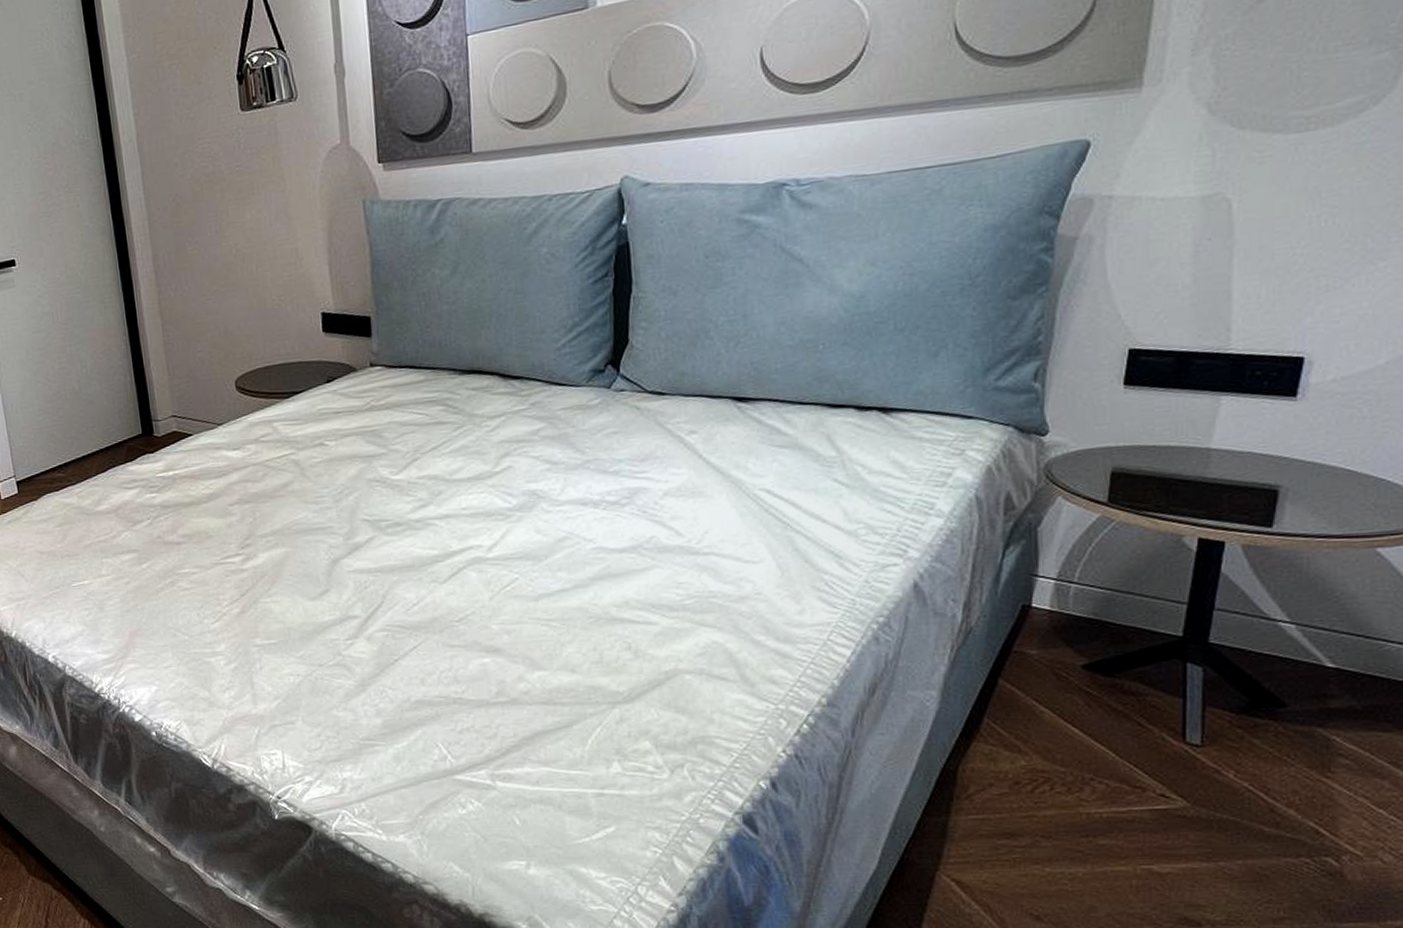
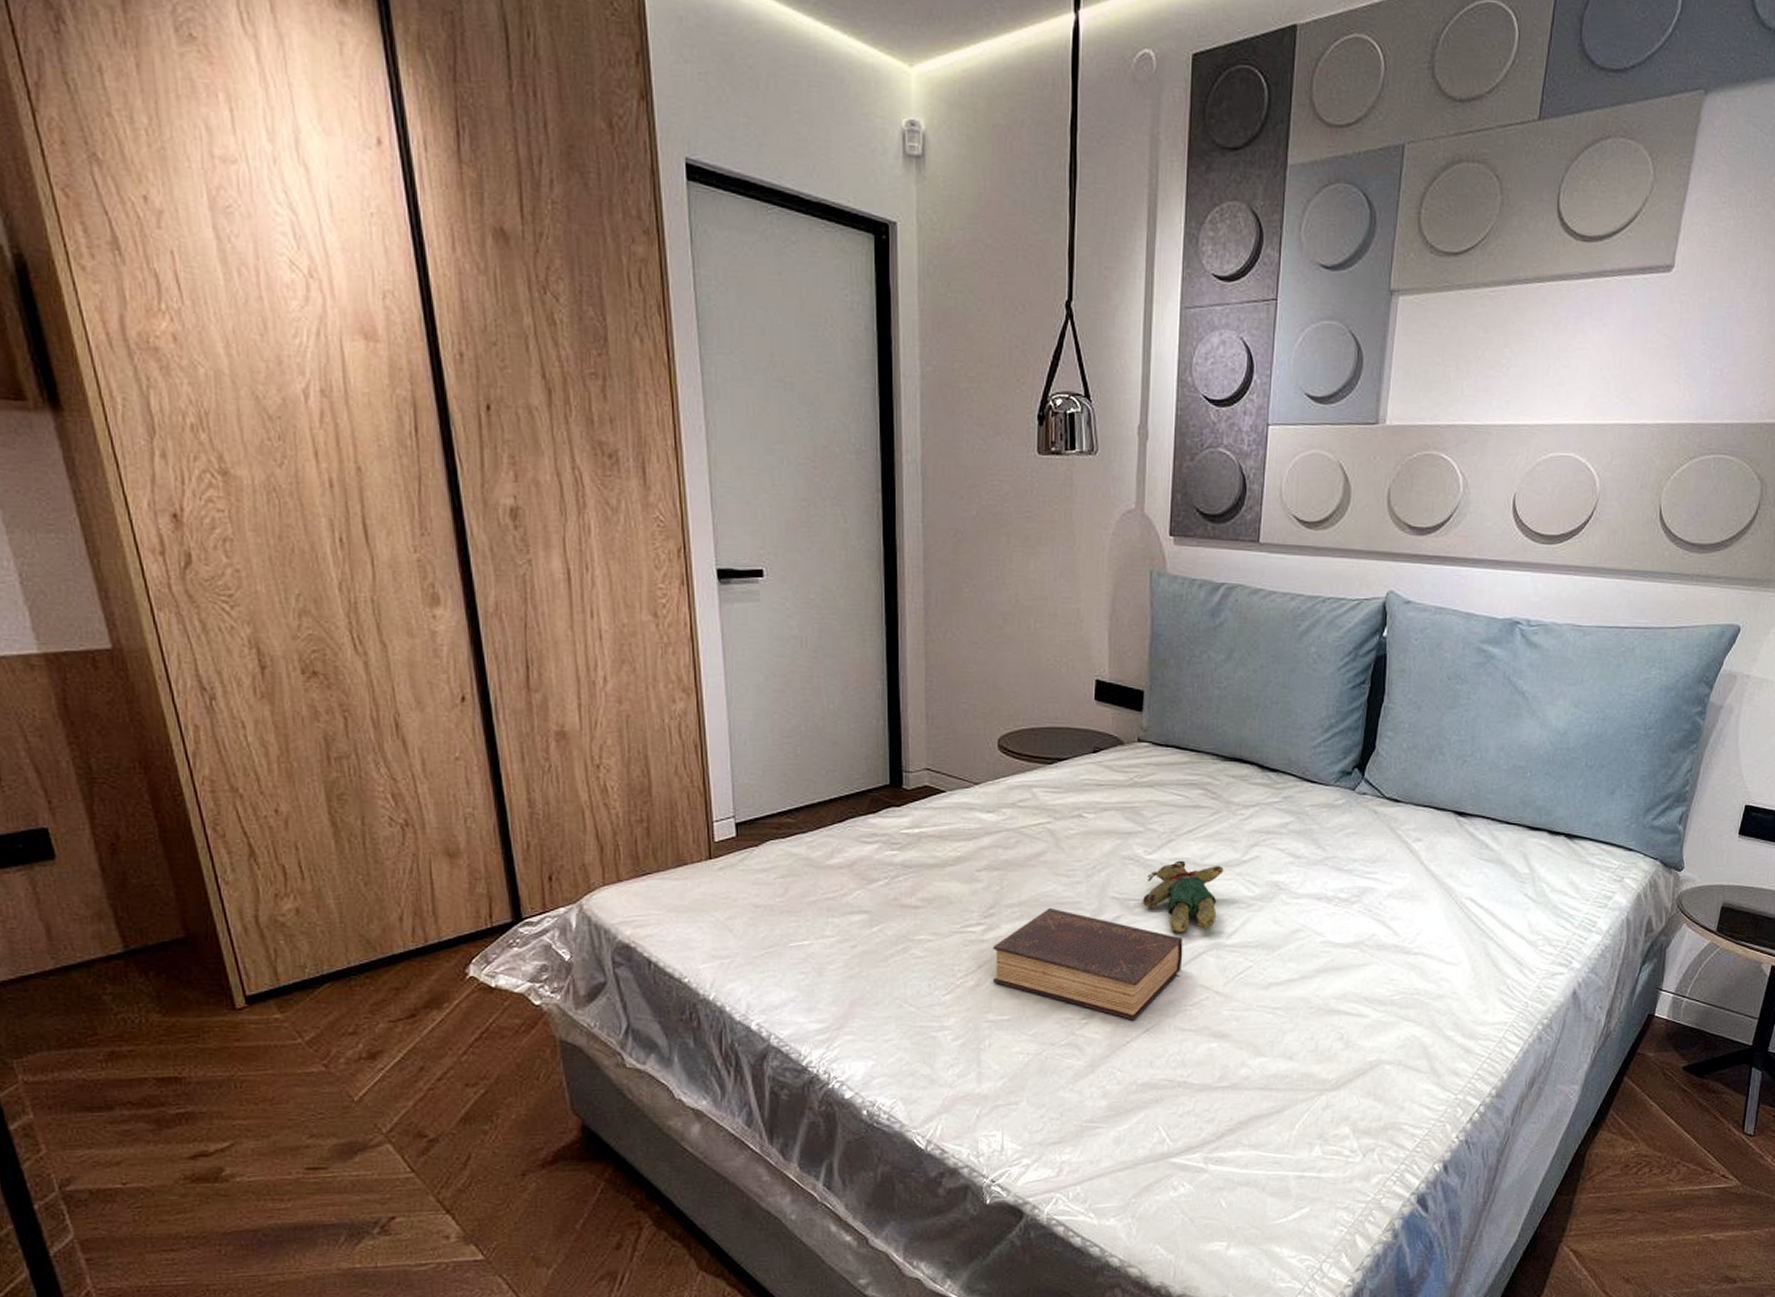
book: none [252,534,443,639] -> present [992,907,1183,1020]
teddy bear: none [393,477,476,549] -> present [1142,860,1224,932]

